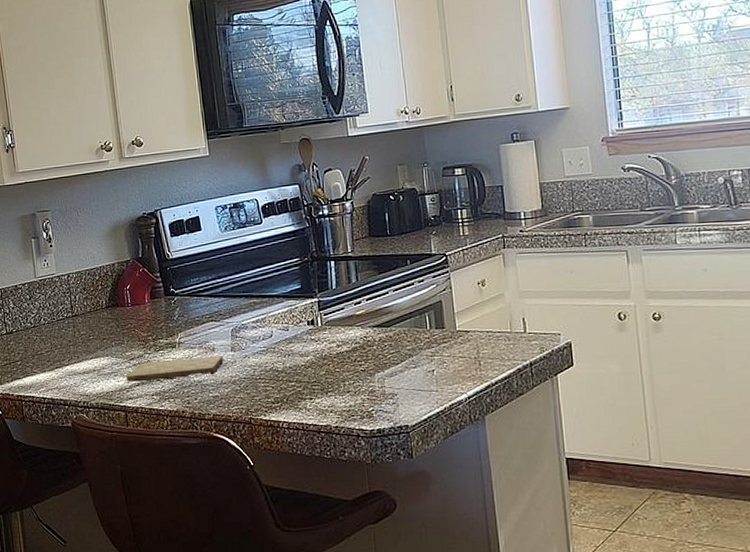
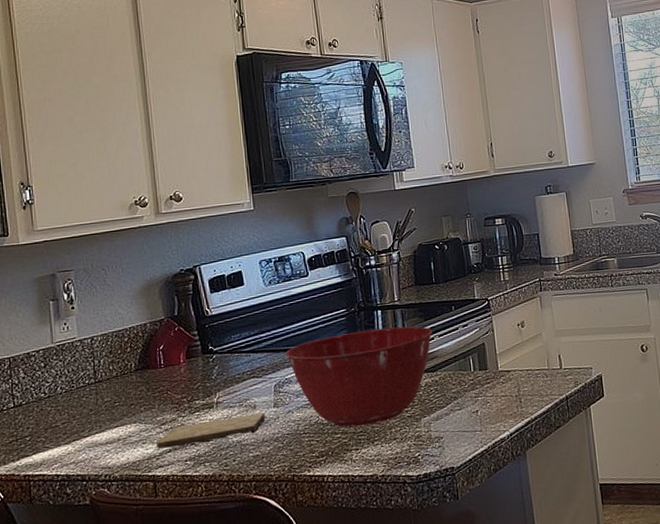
mixing bowl: none [241,279,387,377] -> present [285,326,432,427]

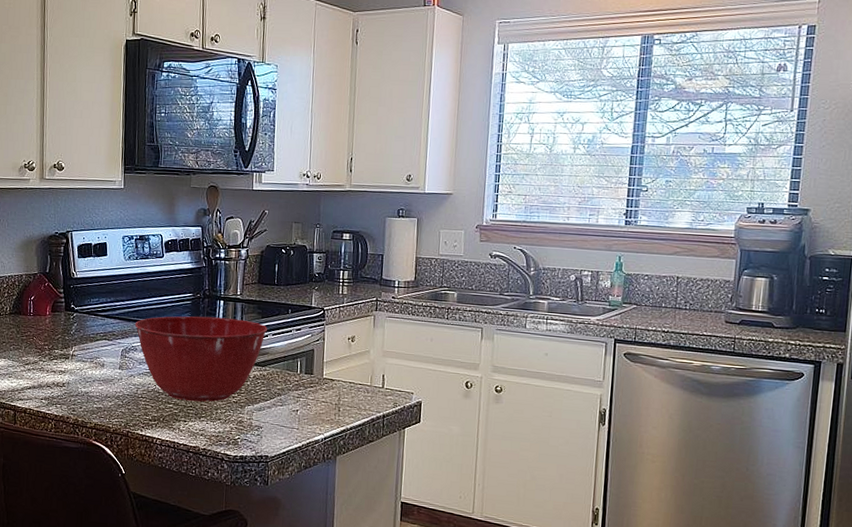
cutting board: present [157,412,265,449] -> none [20,368,111,388]

